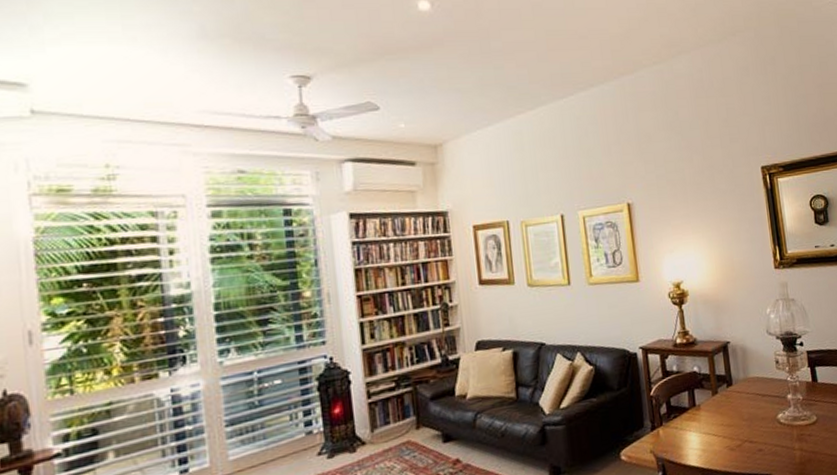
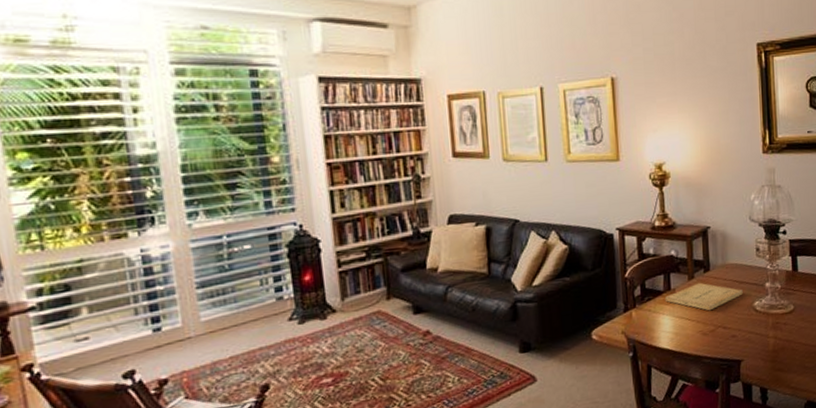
book: none [690,397,766,426] -> present [664,282,743,311]

